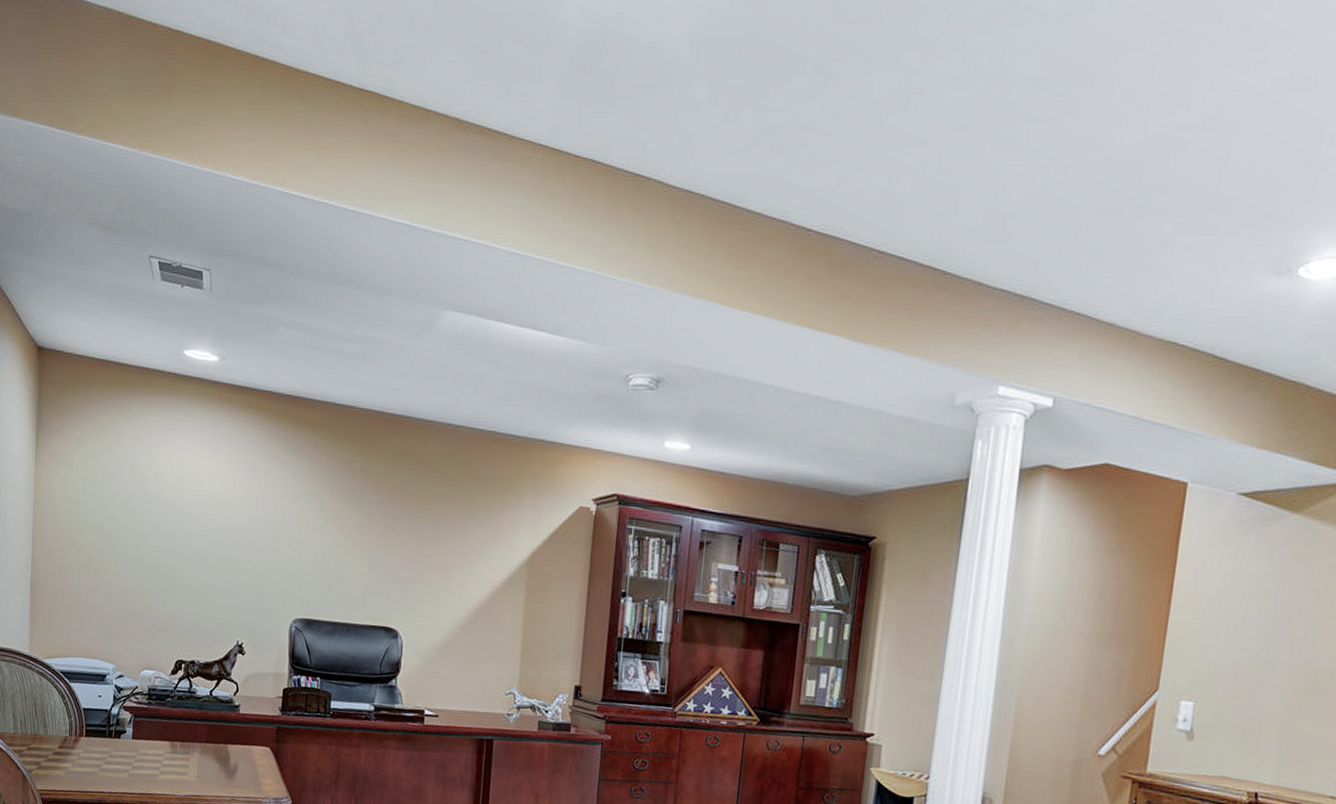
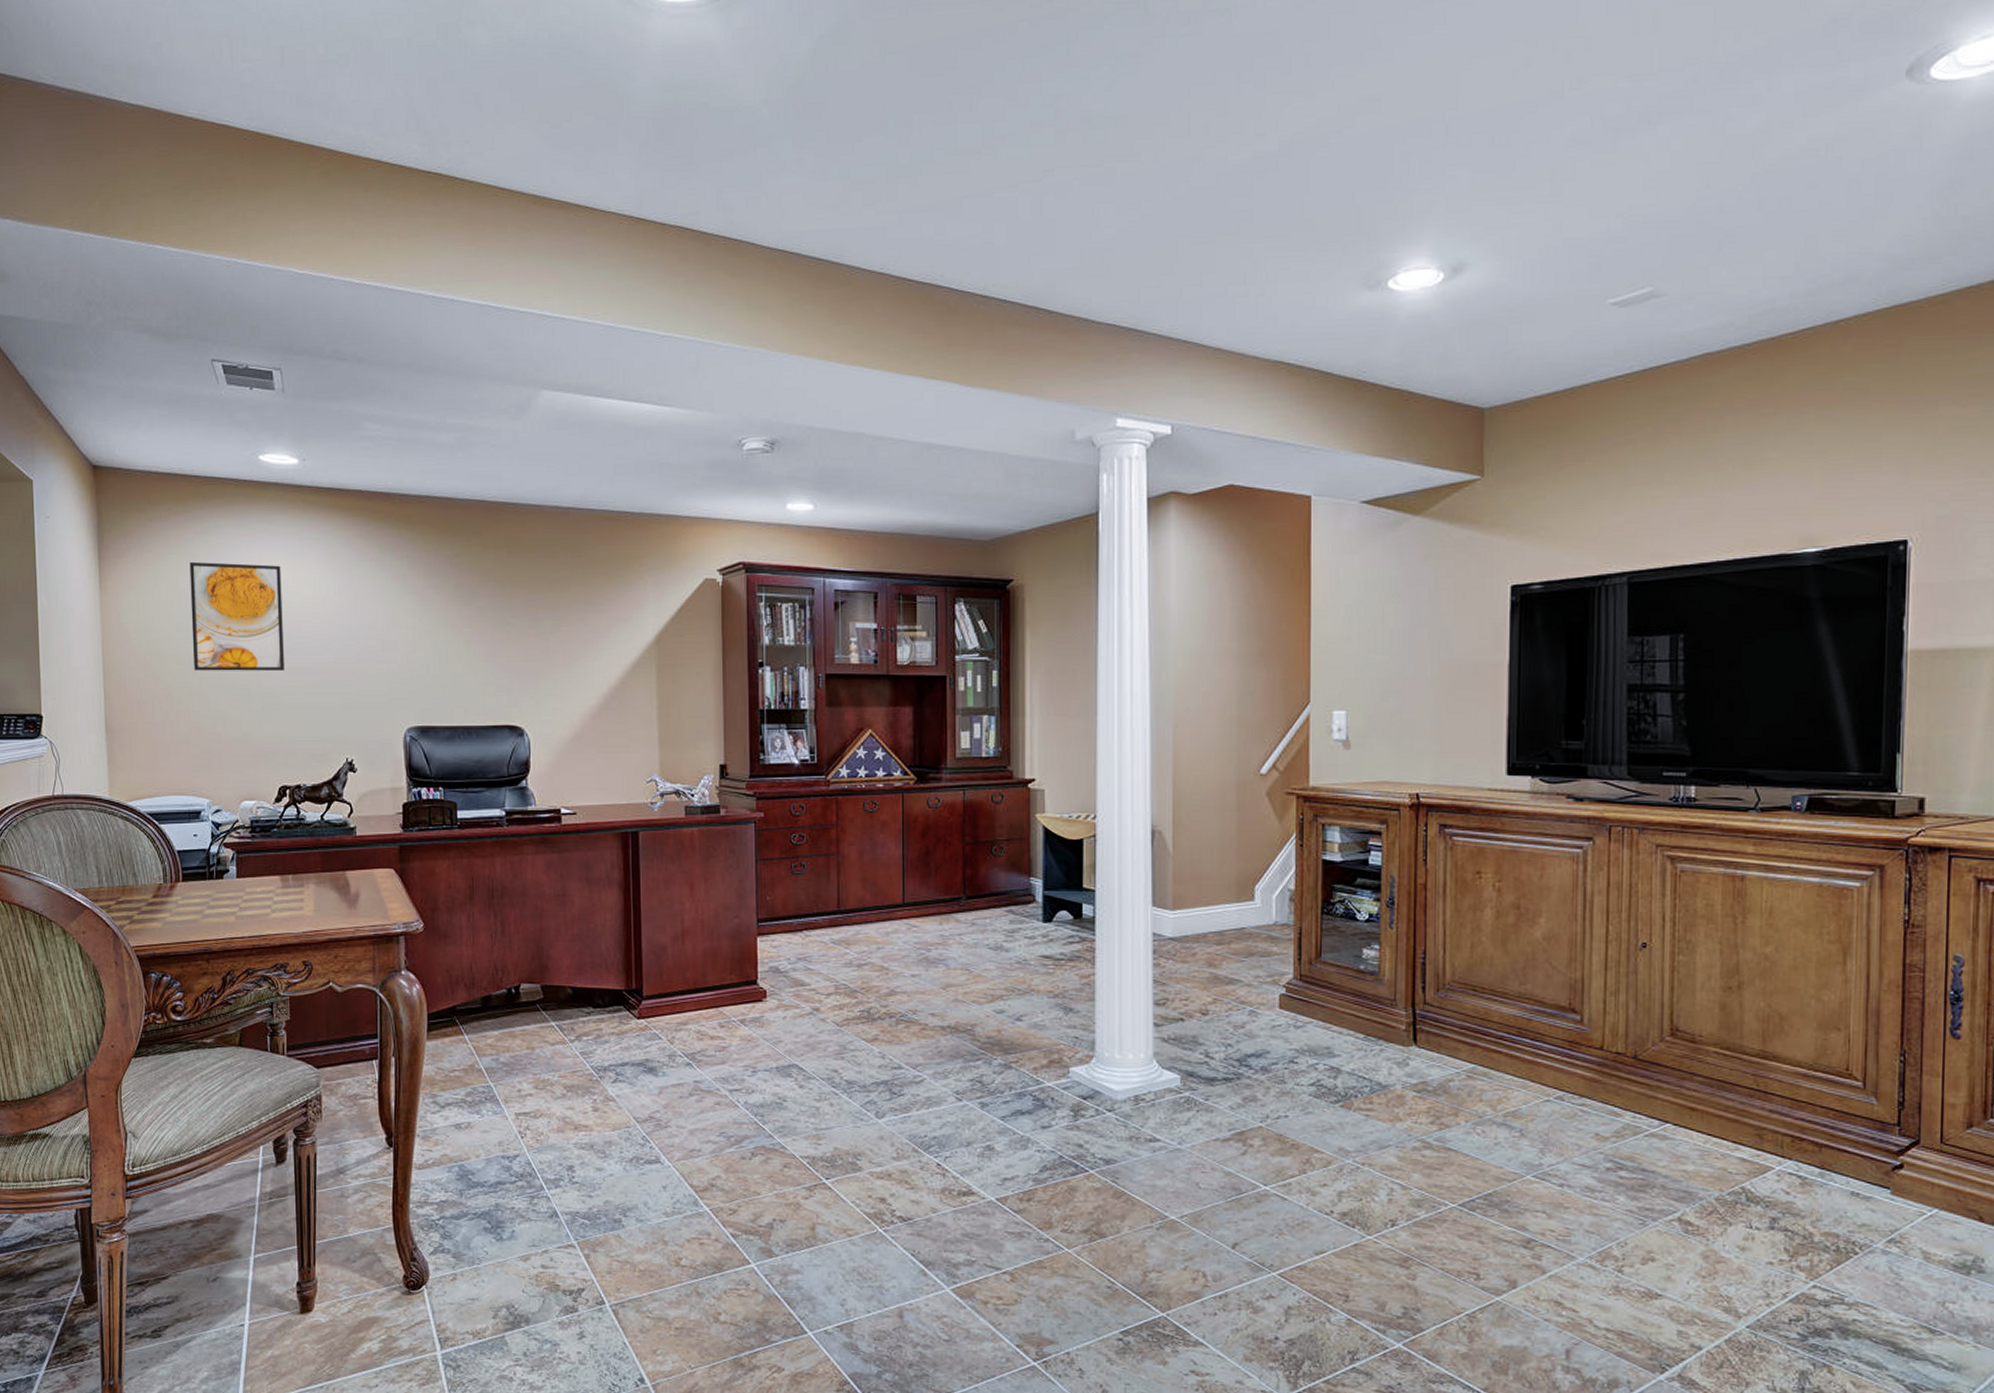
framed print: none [111,444,195,554] -> present [189,561,284,671]

